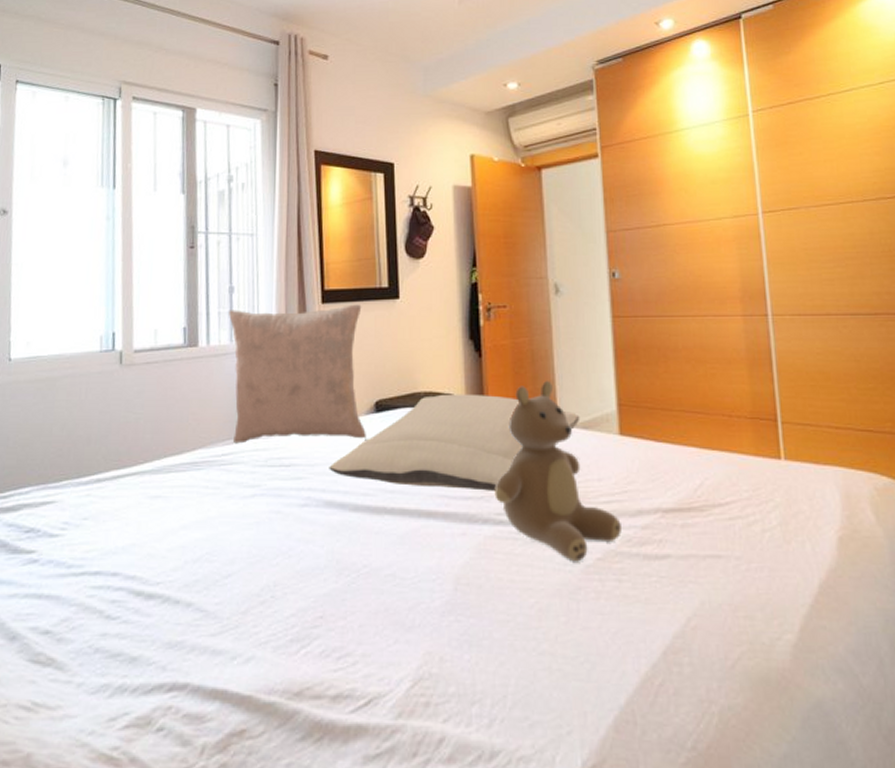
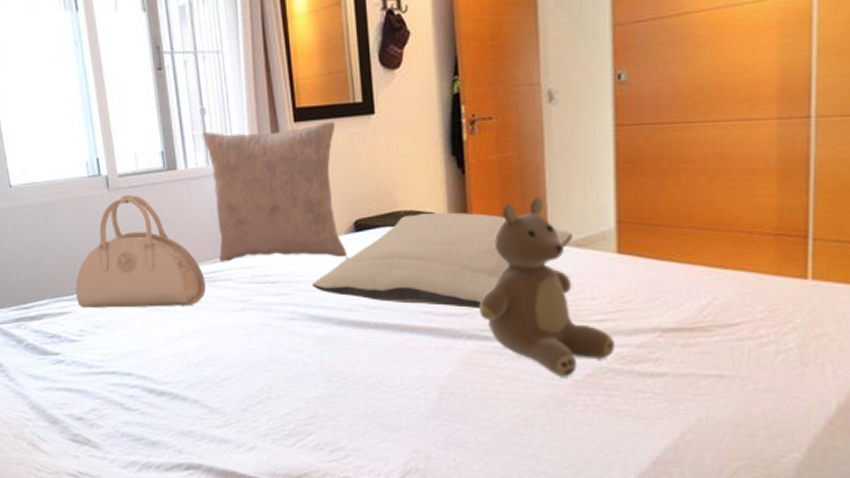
handbag: none [65,371,215,497] -> present [75,195,206,309]

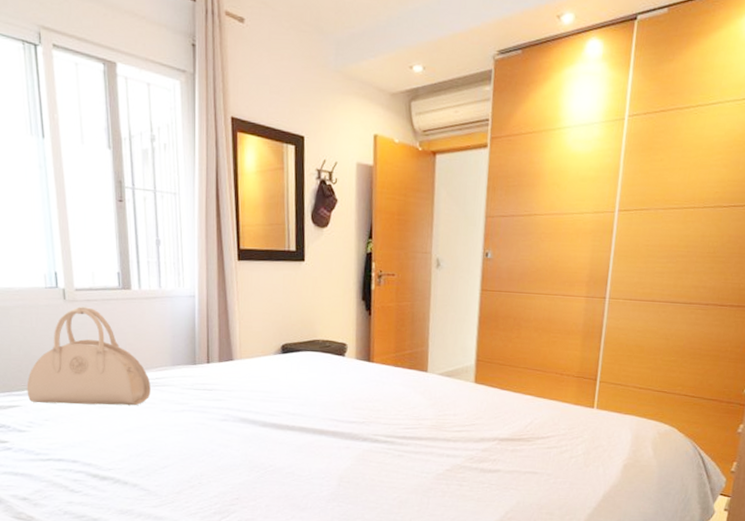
pillow: present [203,121,347,262] -> none [157,260,274,374]
pillow: present [312,212,574,308] -> none [243,342,446,418]
teddy bear: present [479,196,614,377] -> none [373,337,467,471]

